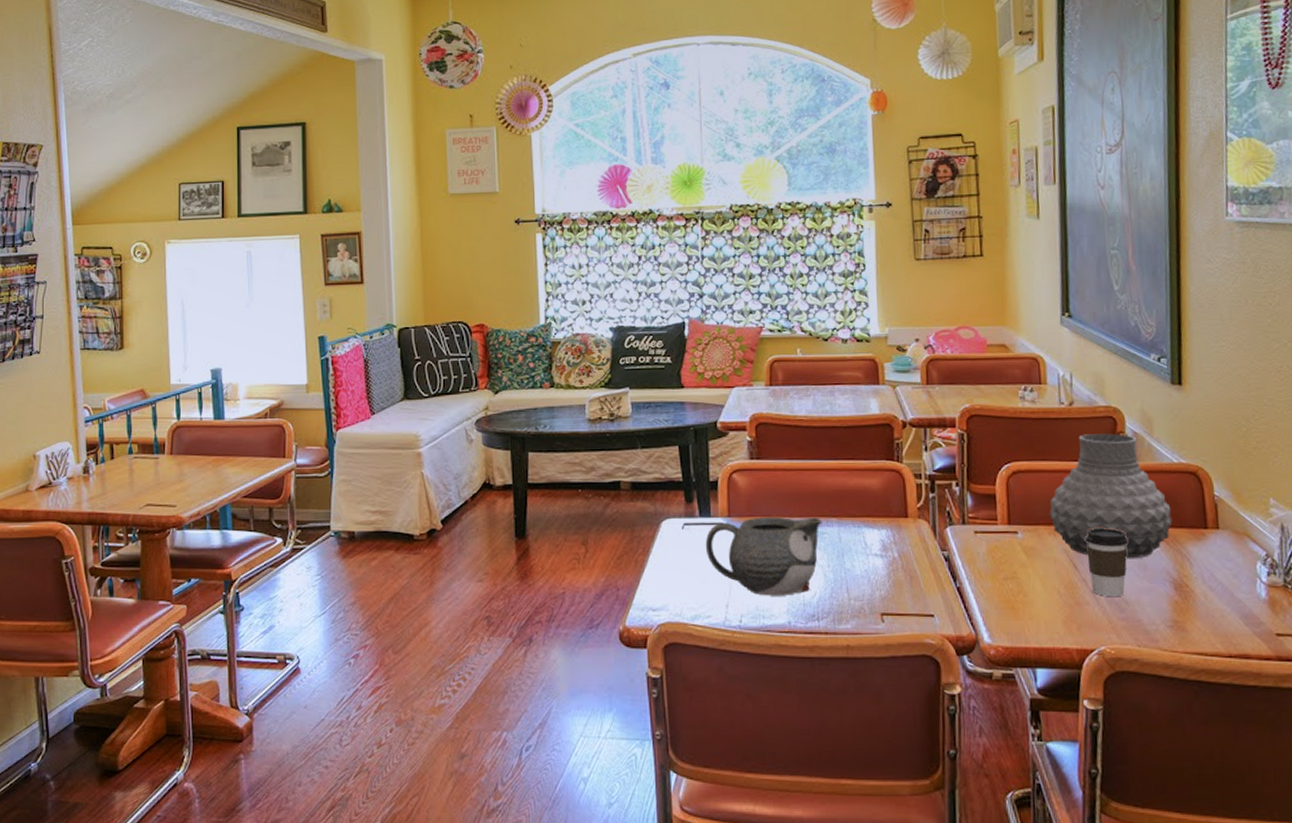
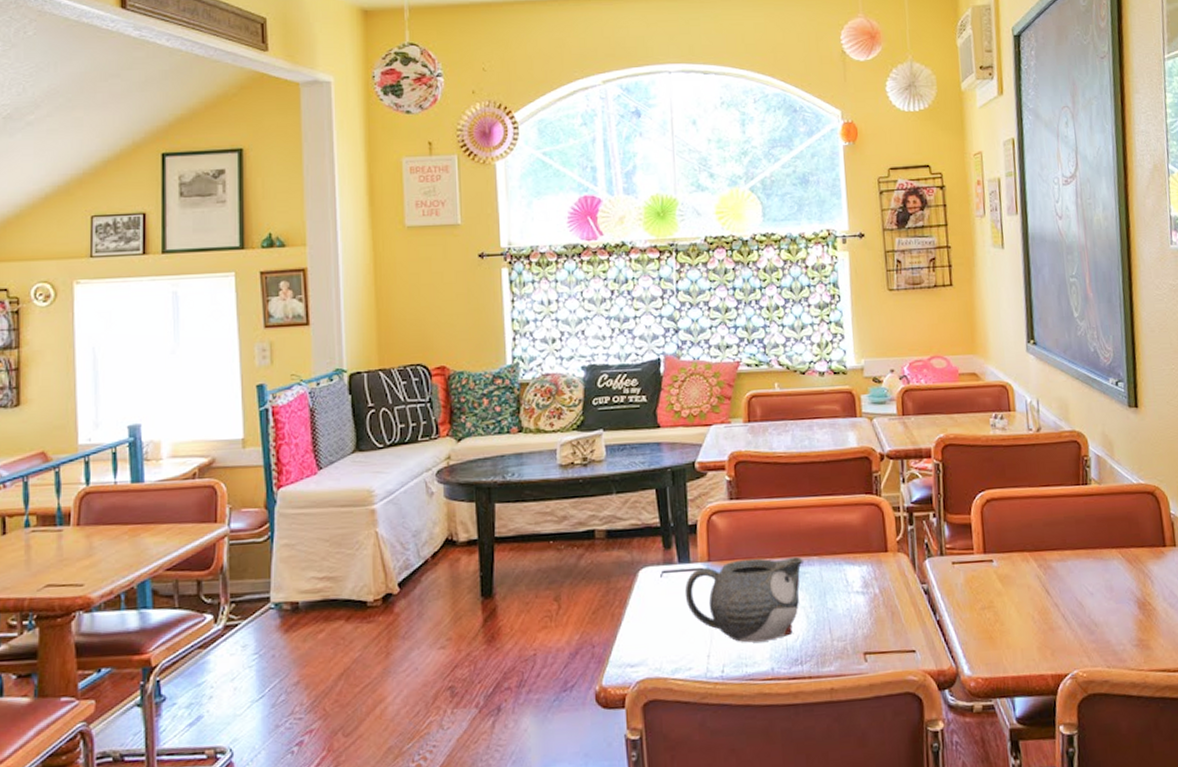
vase: present [1049,433,1173,559] -> none [1021,457,1135,581]
coffee cup: present [1086,528,1129,598] -> none [1056,551,1096,621]

